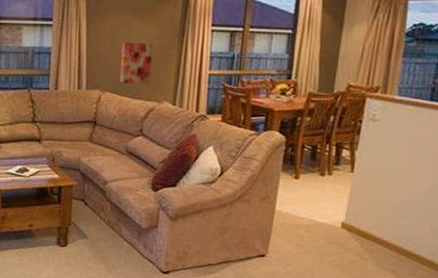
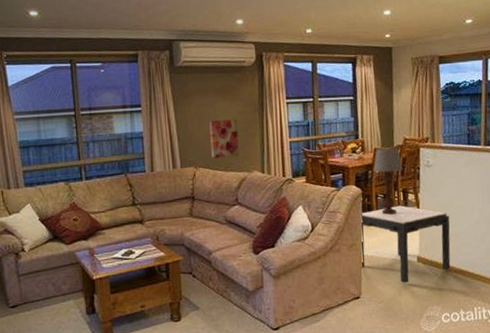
side table: none [270,161,391,249] -> present [360,205,451,283]
table lamp: none [304,93,341,170] -> present [373,147,403,215]

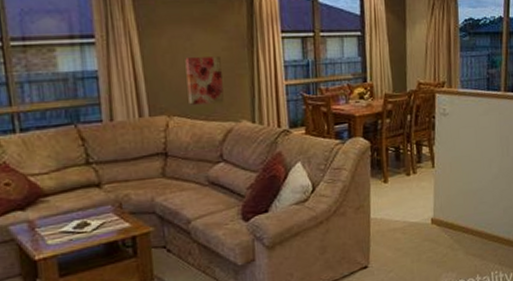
side table: present [360,205,451,283] -> none [368,160,467,248]
table lamp: present [373,147,403,215] -> none [383,93,417,171]

